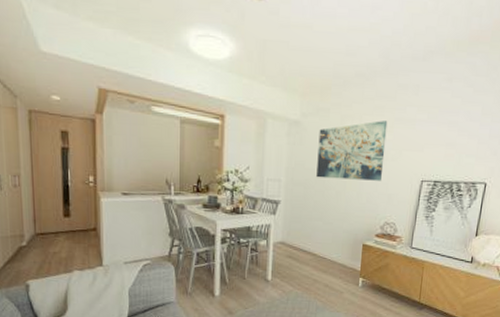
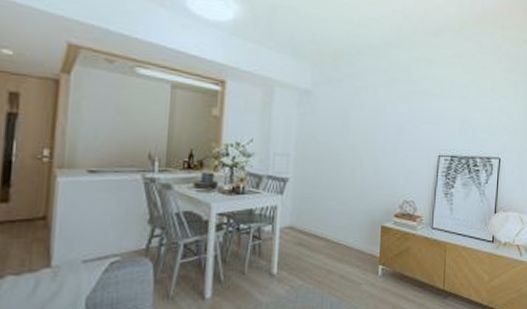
wall art: present [316,121,388,181] -> none [329,93,402,156]

